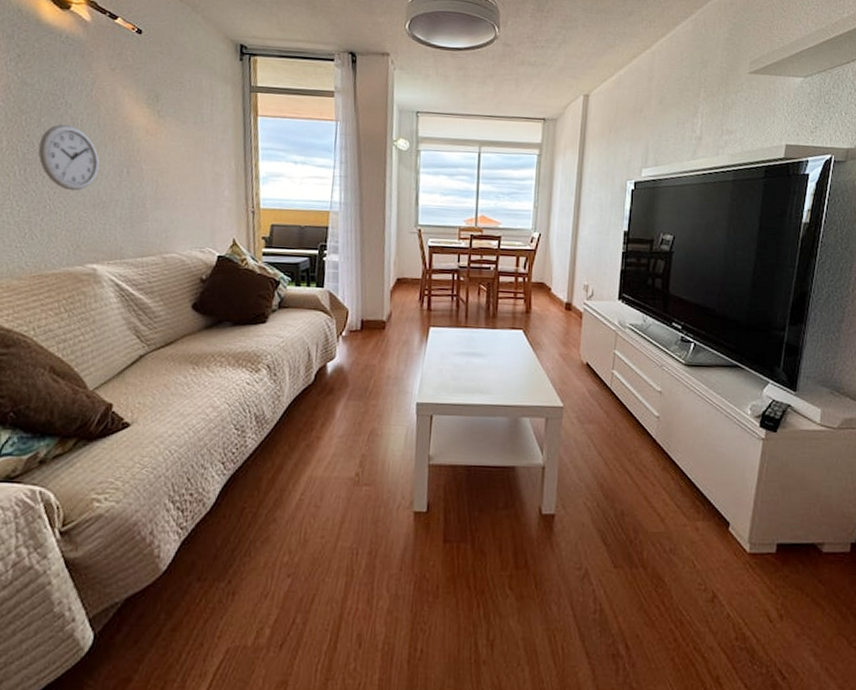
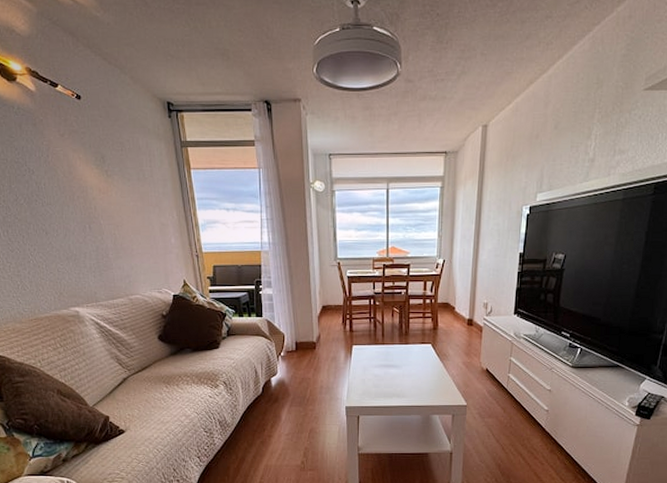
wall clock: present [38,124,99,191] -> none [14,189,66,247]

